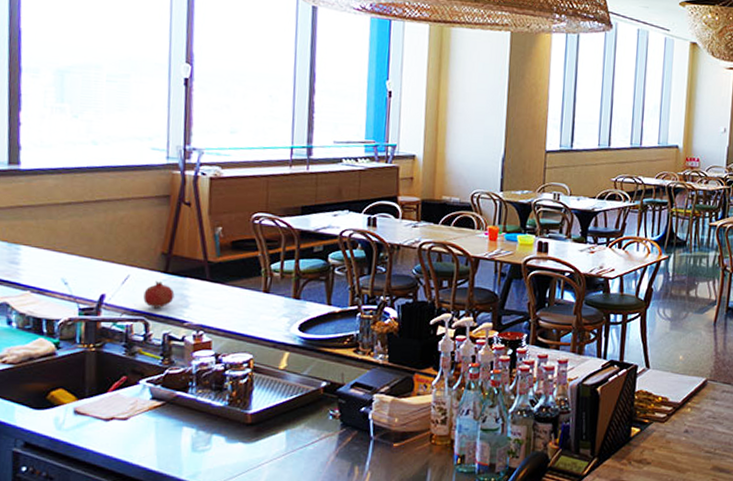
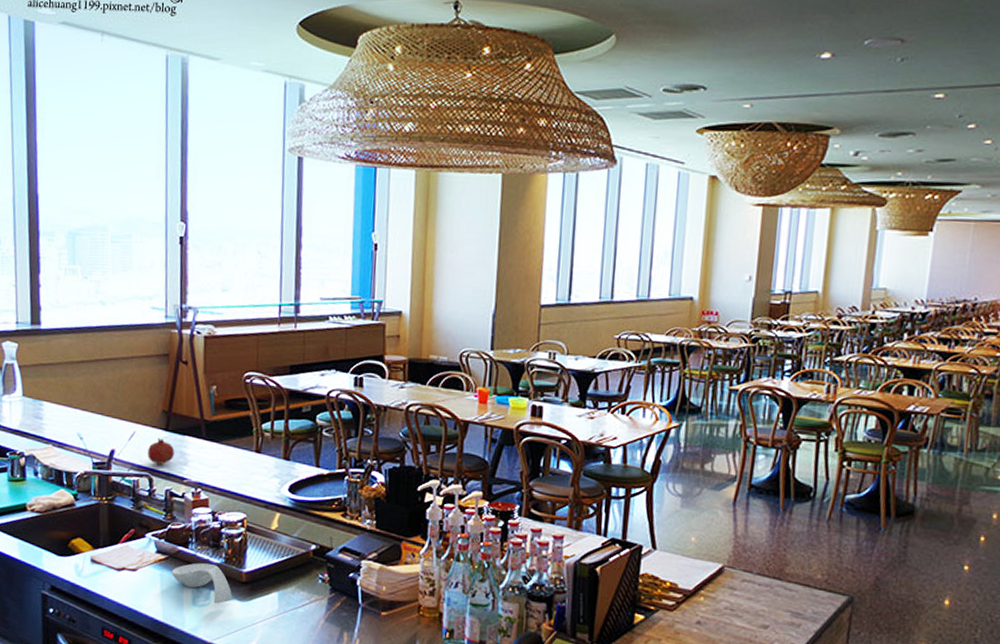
spoon rest: none [168,407,236,448] -> present [172,563,232,605]

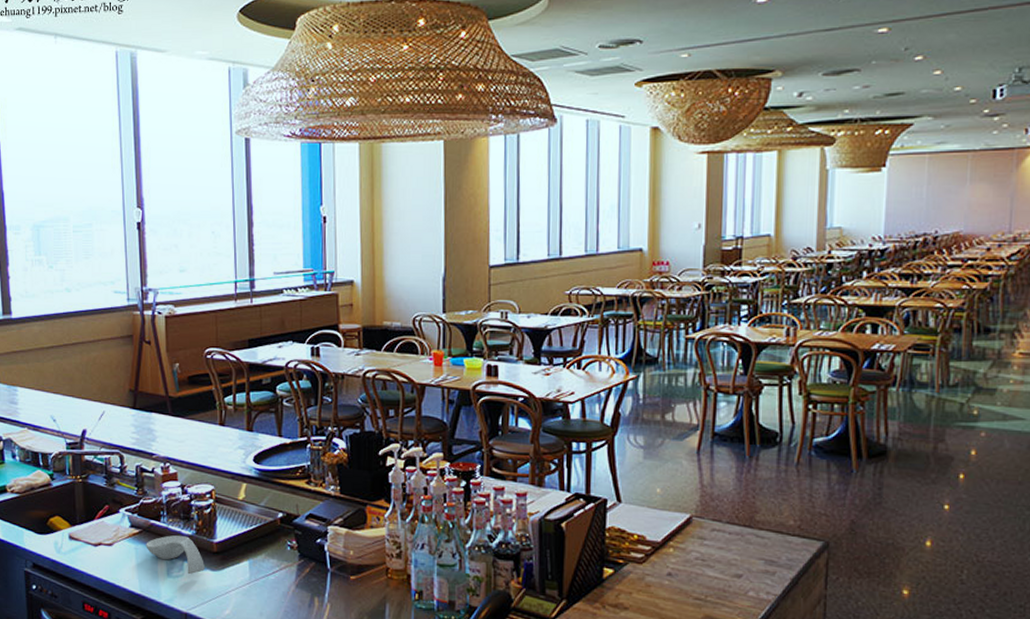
fruit: present [148,437,175,464] -> none [117,415,143,441]

